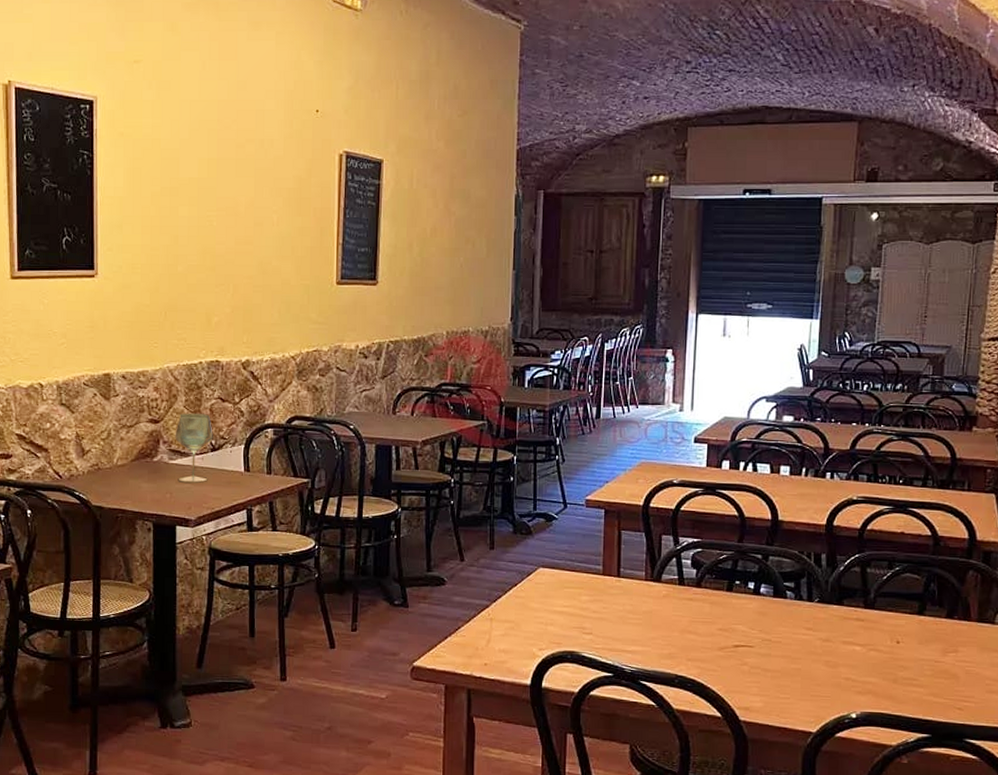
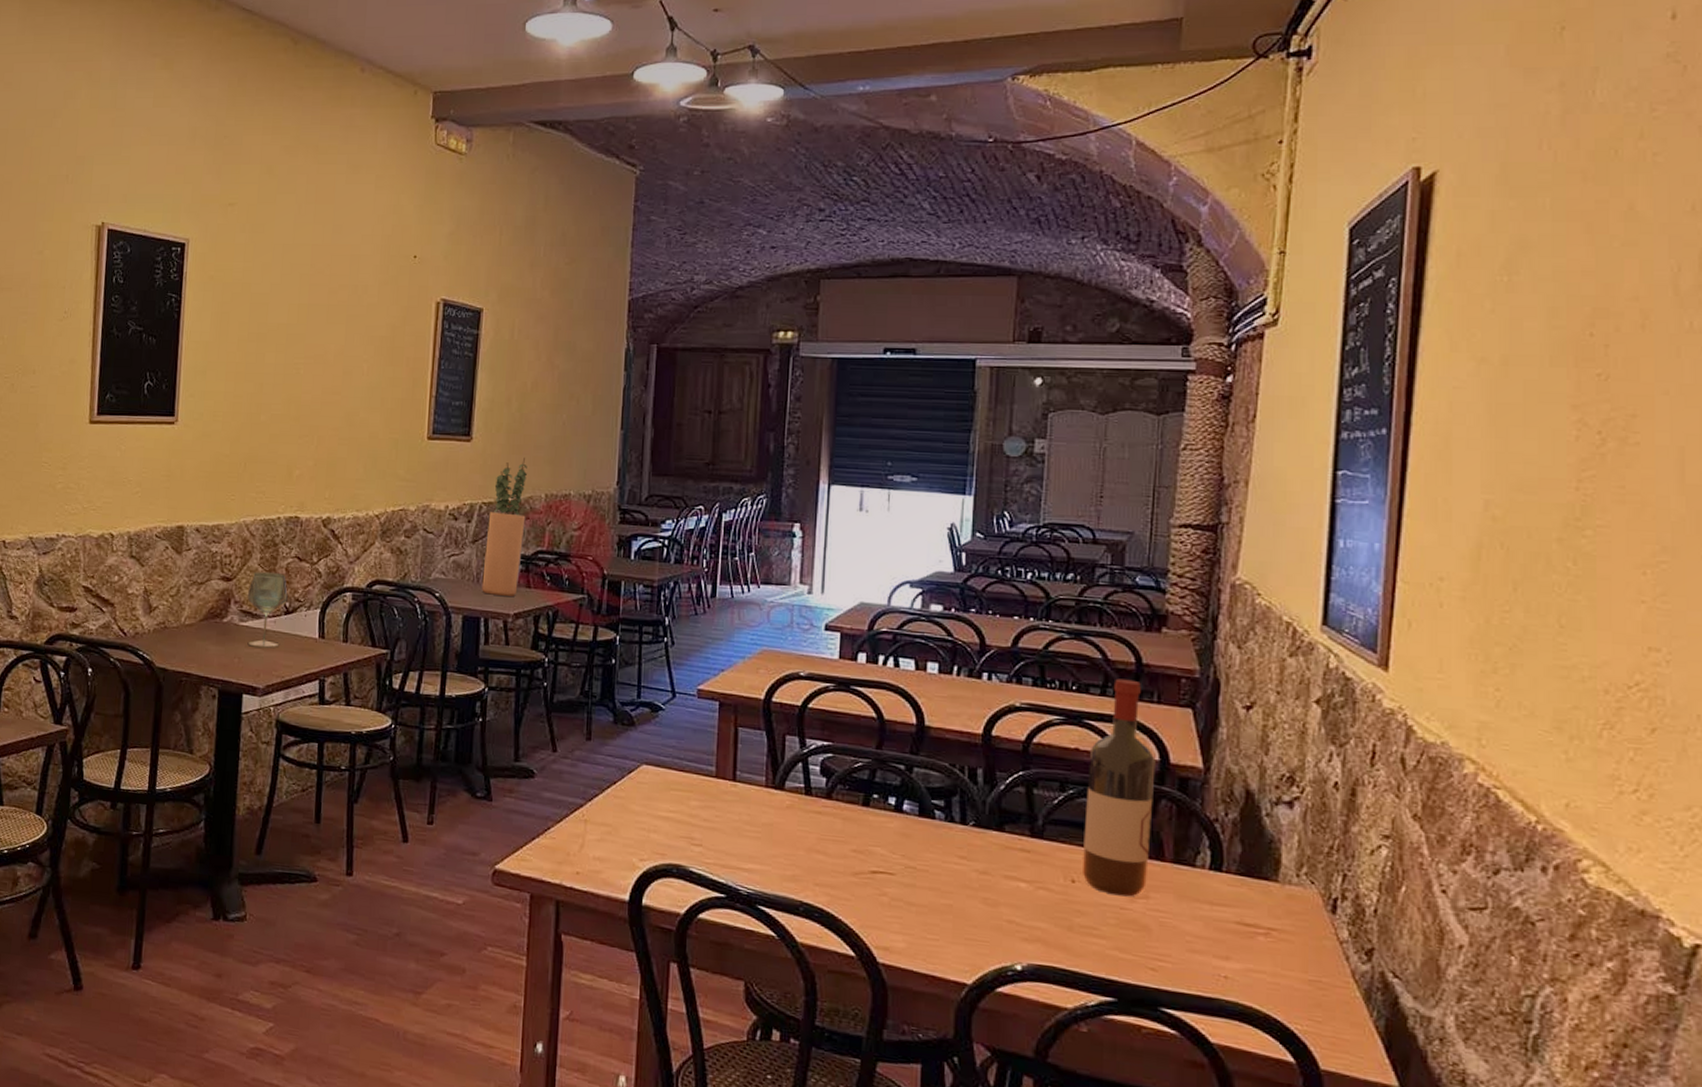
vase: none [392,298,430,426] -> present [482,457,527,597]
wine bottle: none [906,472,965,652] -> present [1083,678,1156,897]

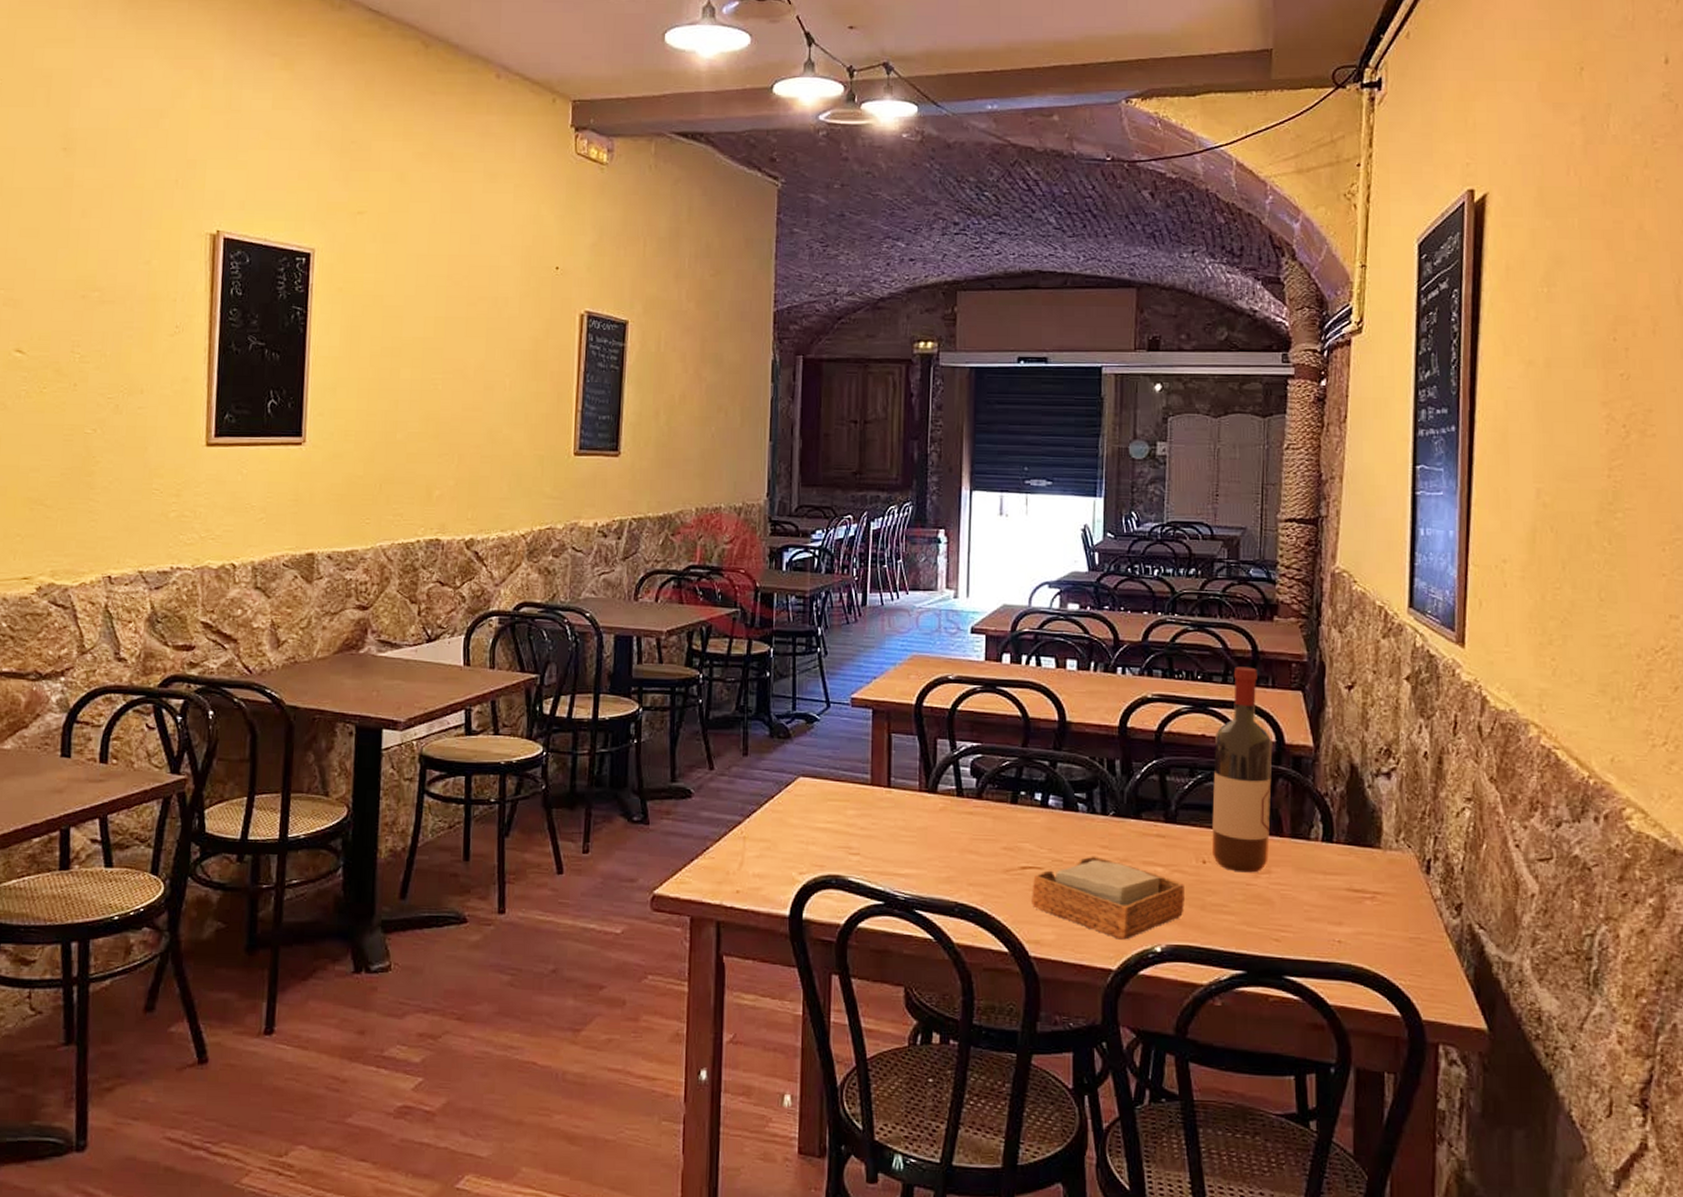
wine glass: present [247,571,288,649] -> none [385,598,430,680]
vase: present [482,457,527,597] -> none [633,470,677,614]
napkin holder: none [881,865,1051,955] -> present [1032,856,1186,940]

